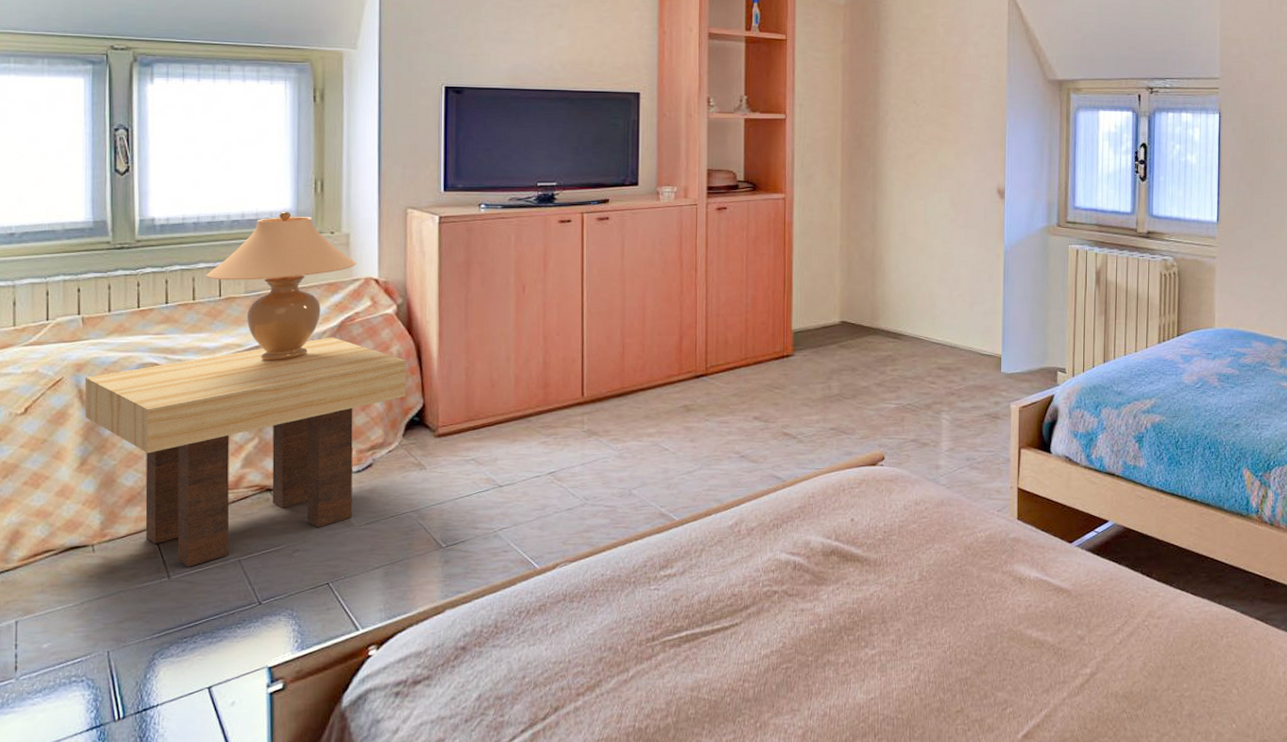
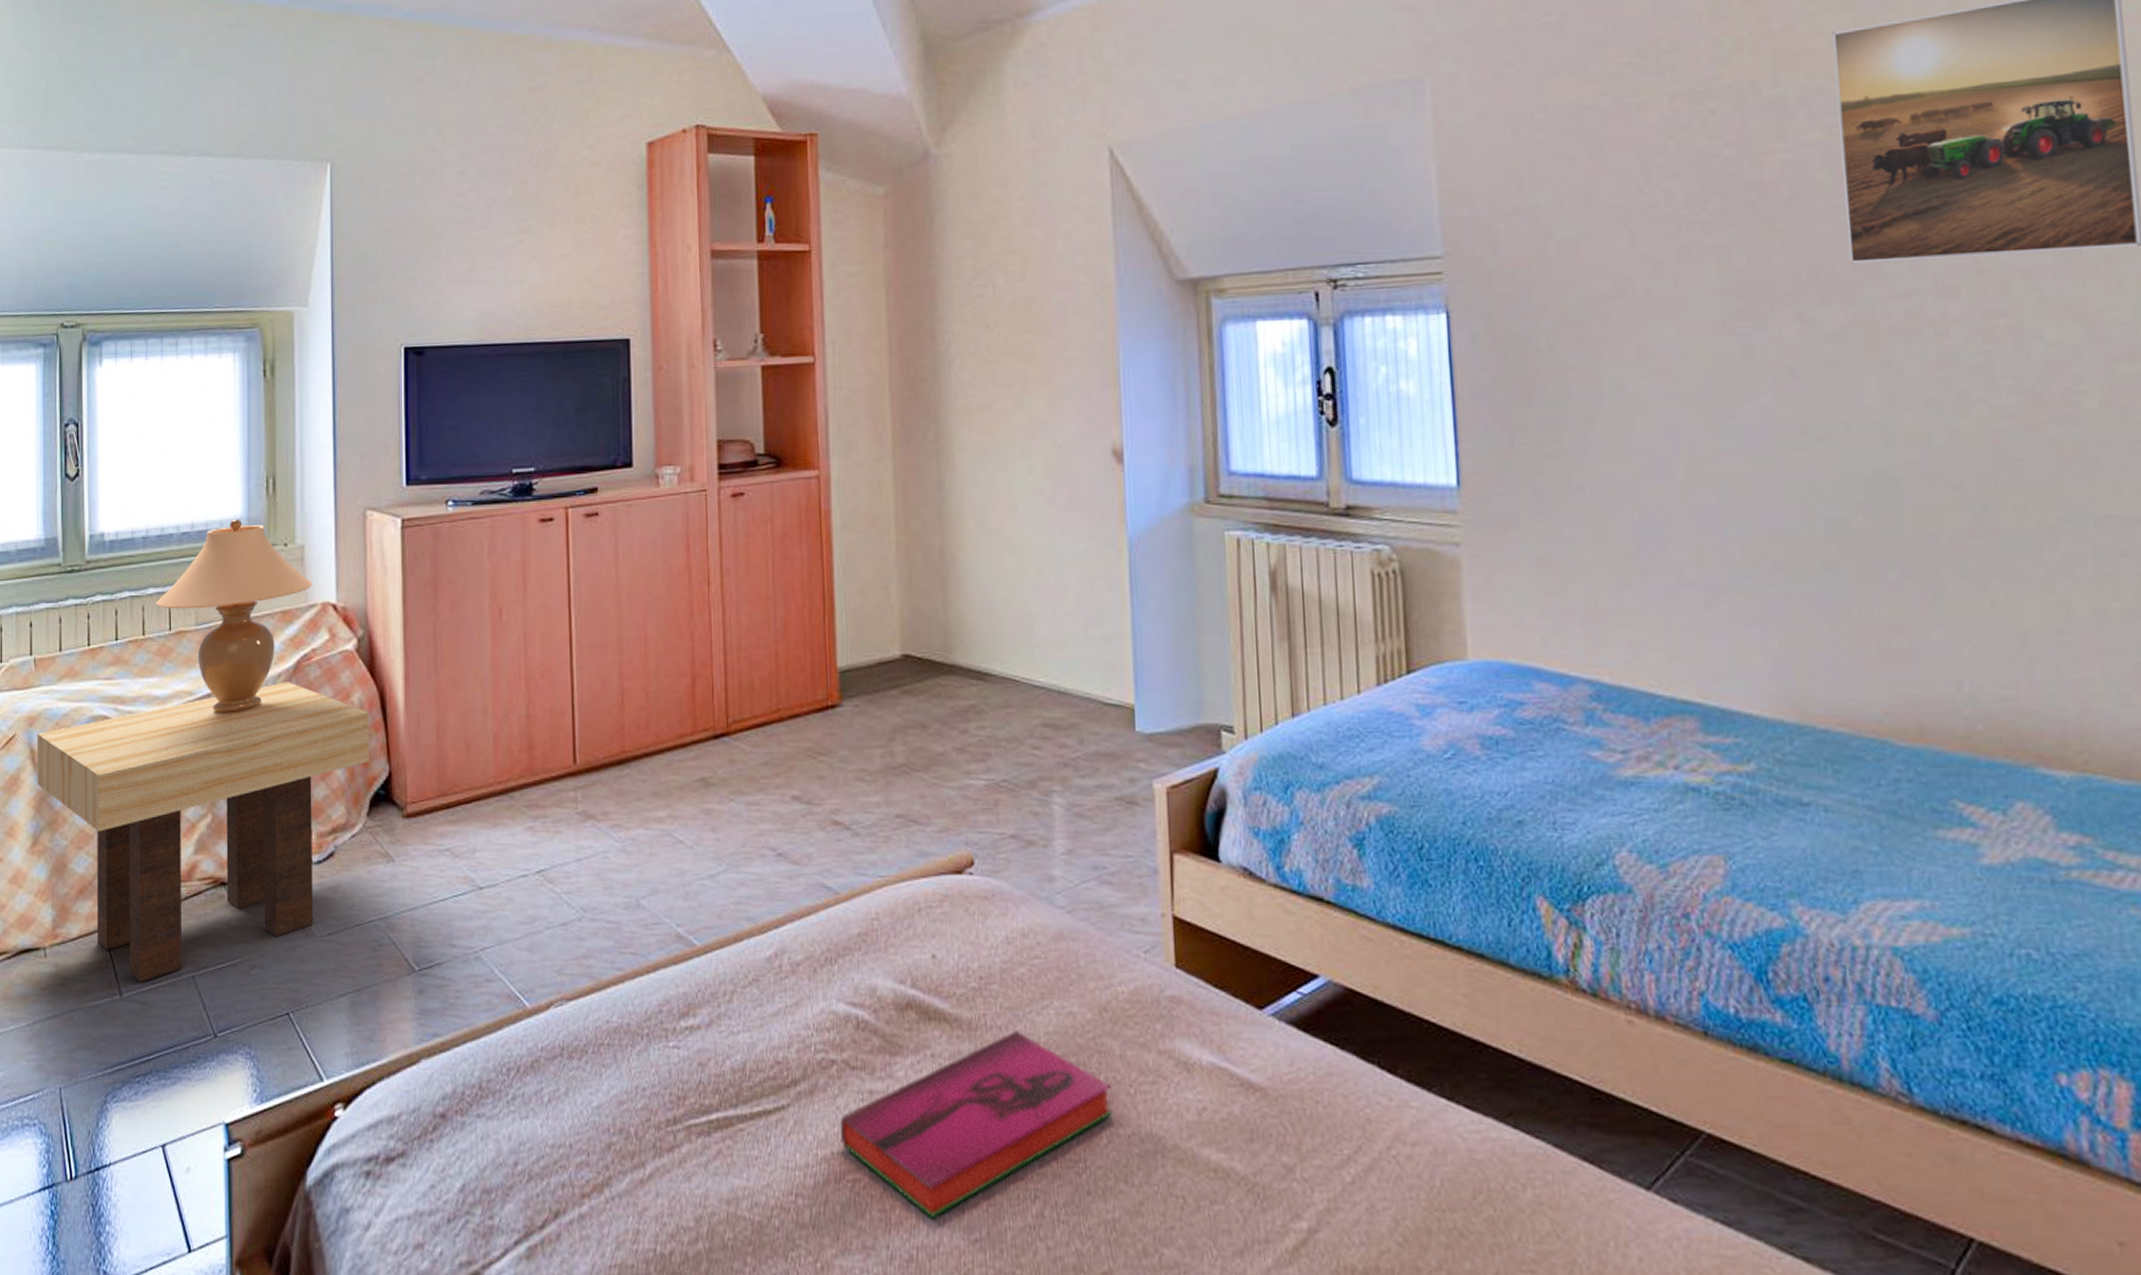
hardback book: none [778,565,970,688] -> present [839,1031,1113,1219]

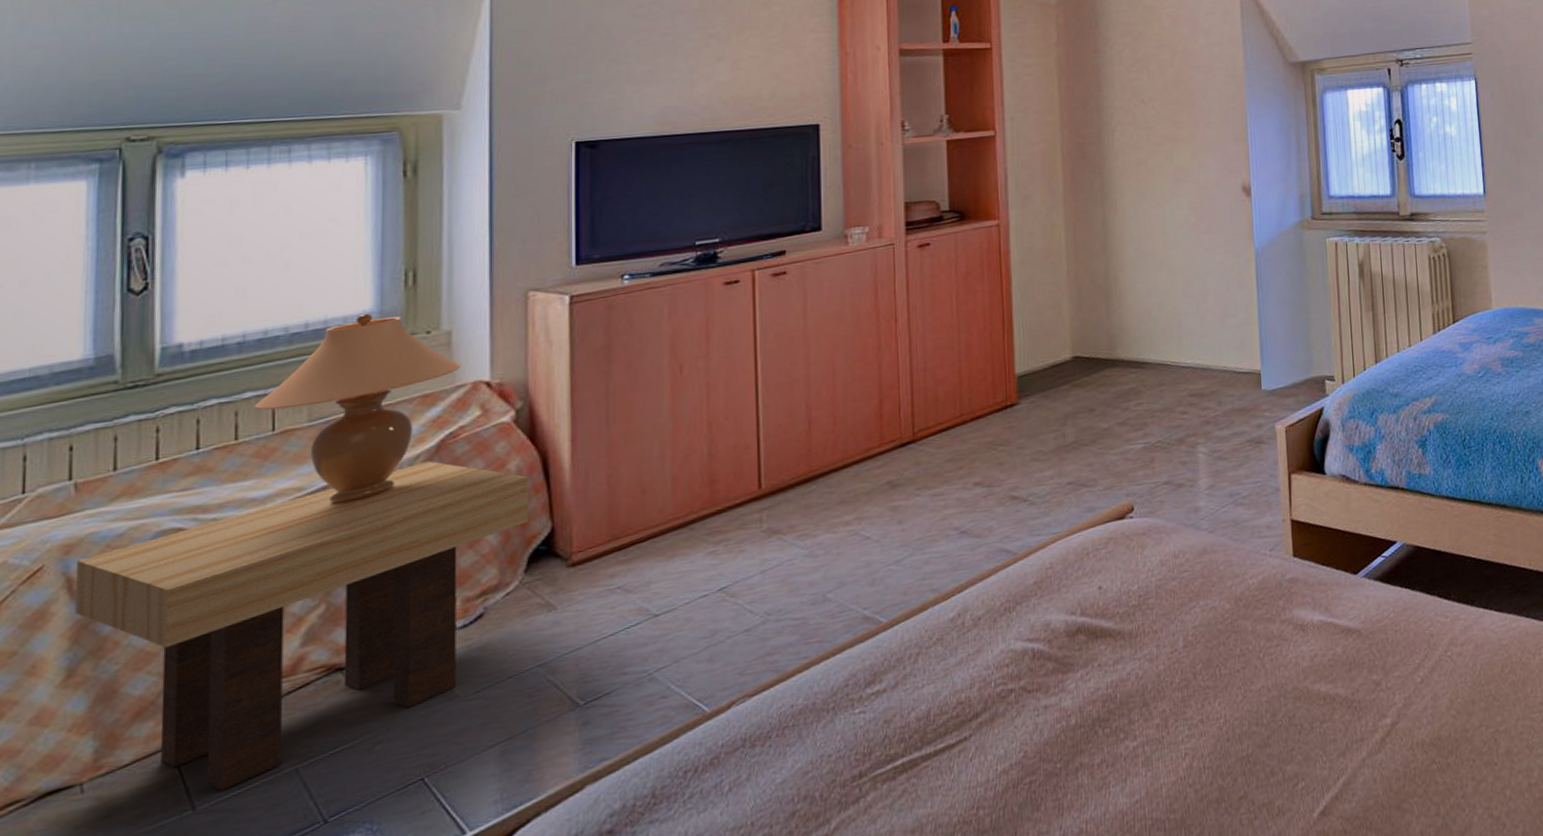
hardback book: present [839,1031,1113,1219] -> none [1017,630,1246,795]

